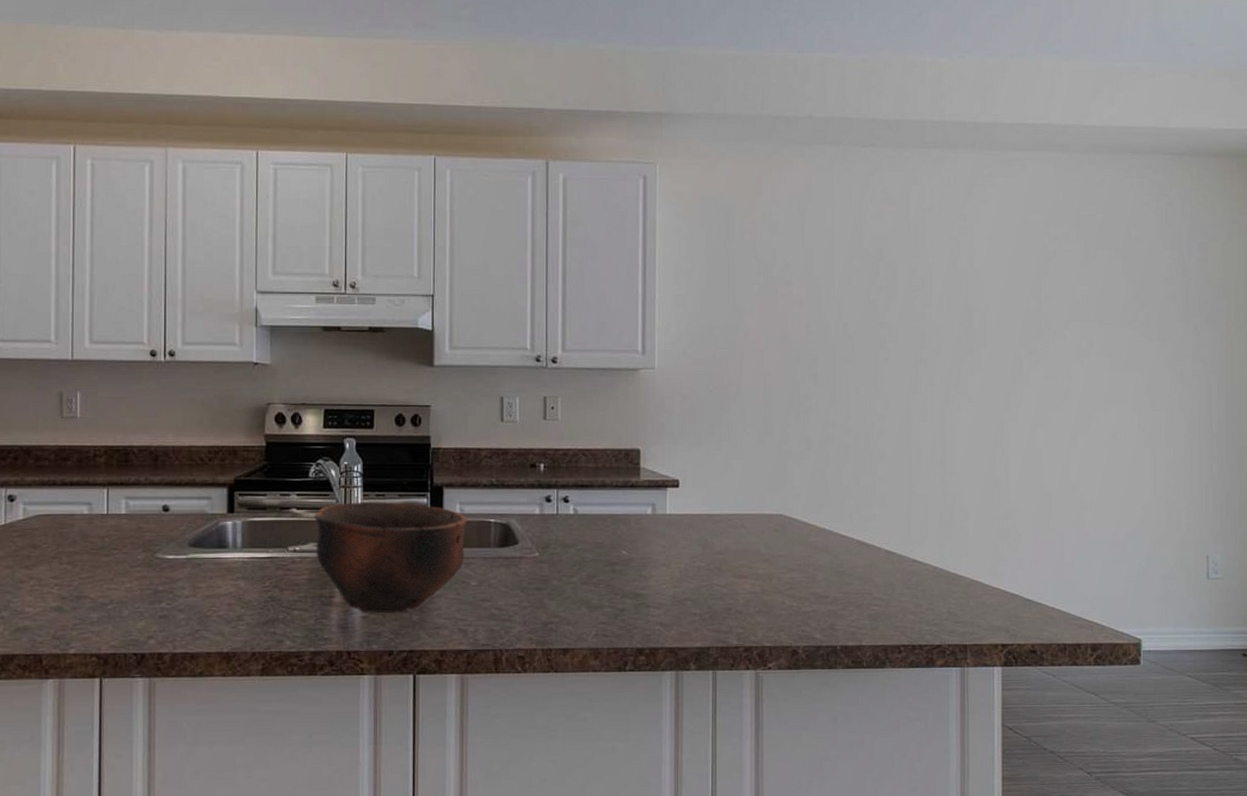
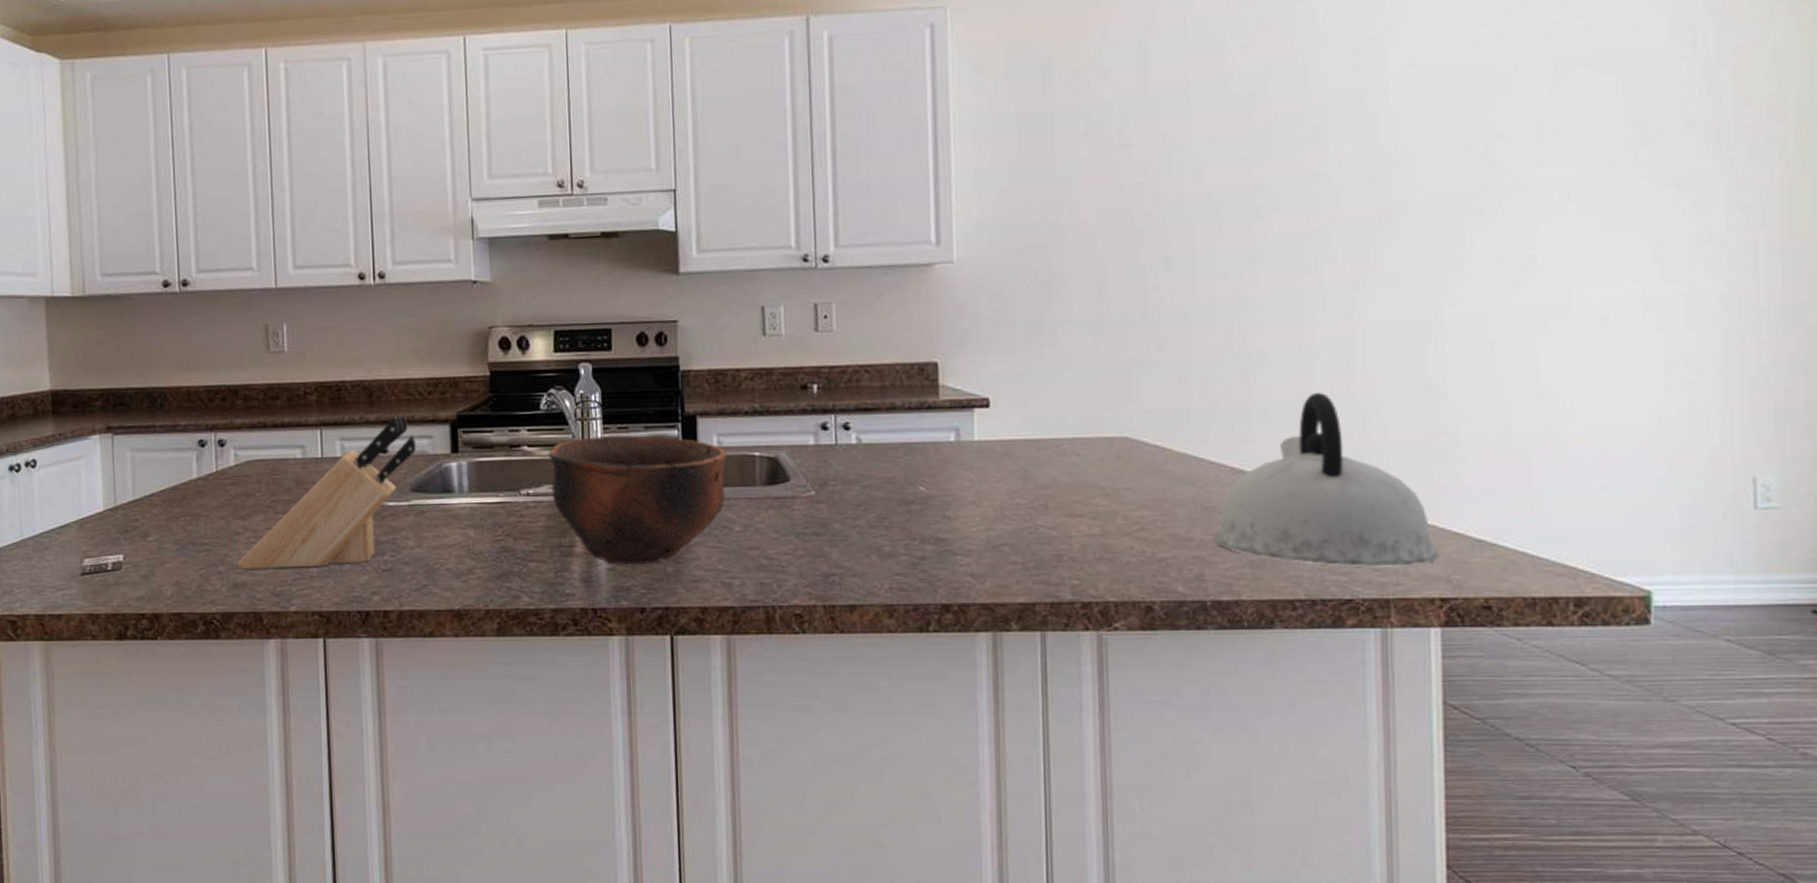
knife block: none [21,478,197,615] -> present [237,415,417,569]
kettle: none [845,483,1001,620] -> present [1215,392,1439,567]

